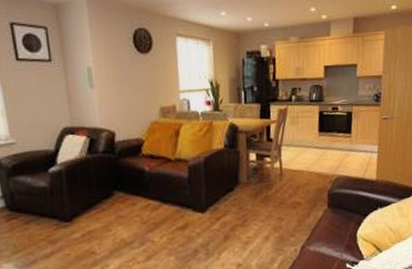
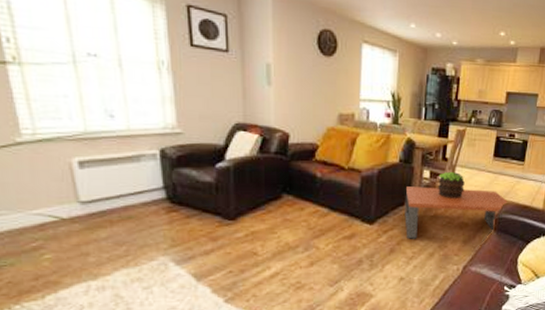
coffee table: none [234,166,341,224] -> present [404,187,510,239]
potted plant: none [265,152,293,179] -> present [438,172,465,198]

